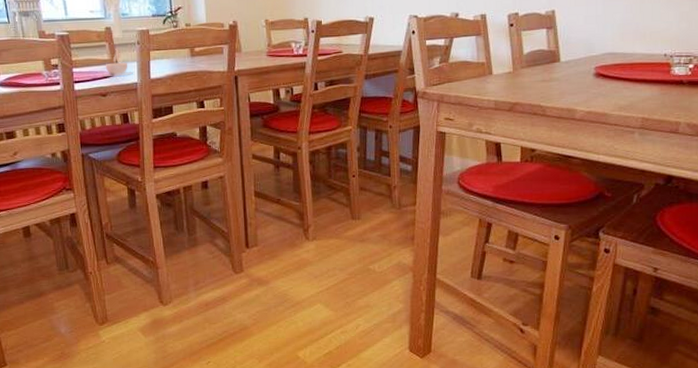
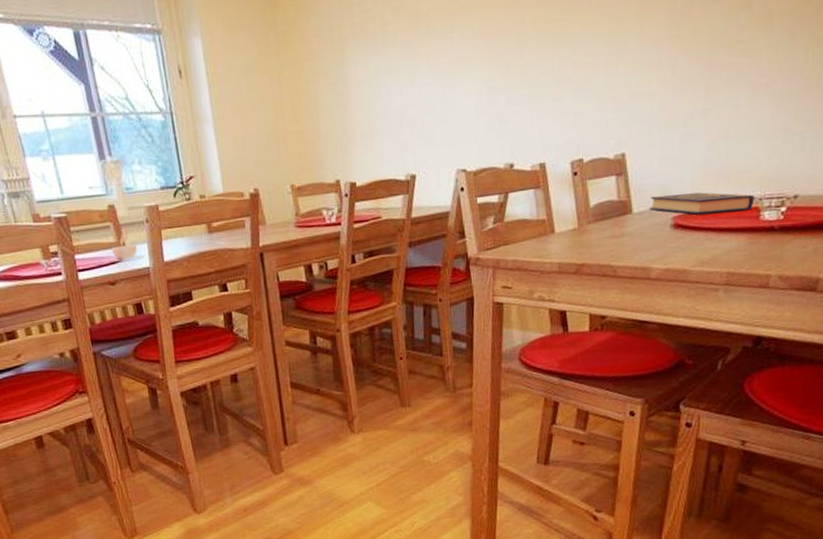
book: none [575,47,665,66] -> present [649,192,754,215]

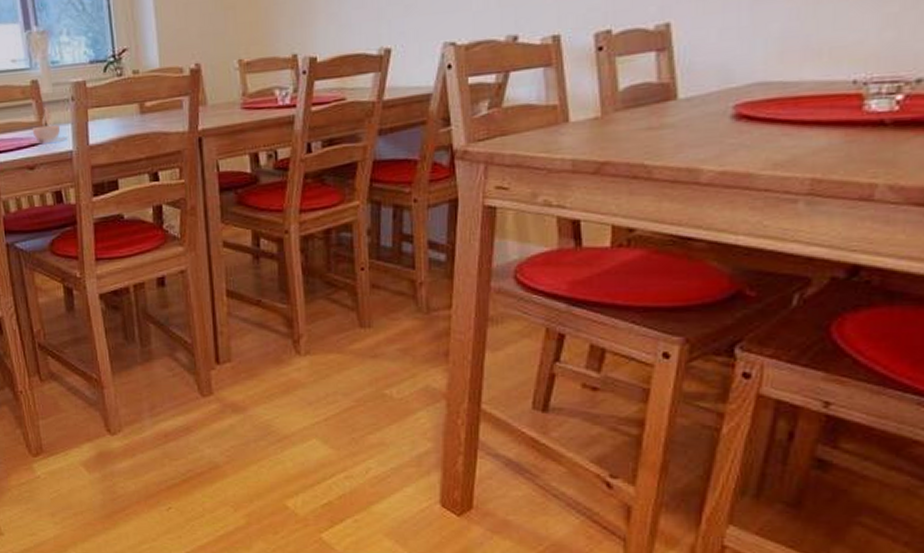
book: present [649,192,754,215] -> none [701,73,855,102]

